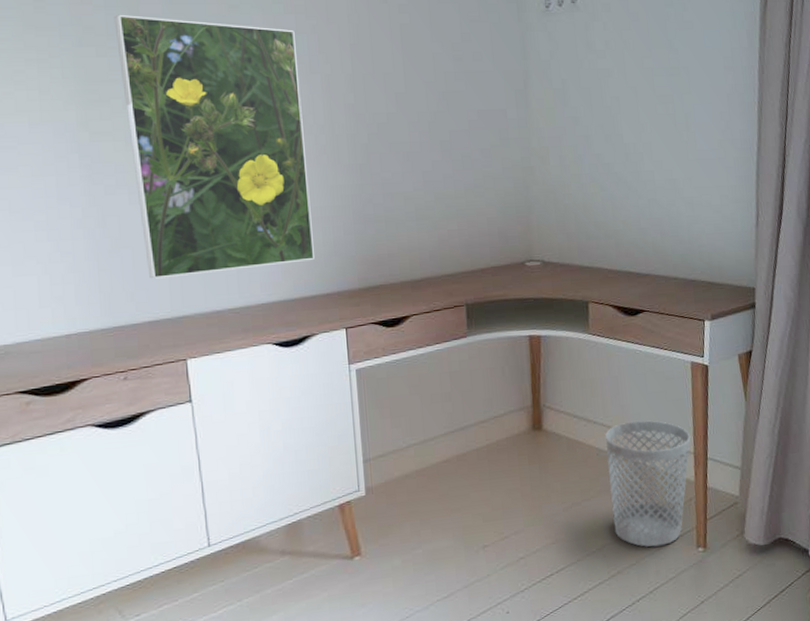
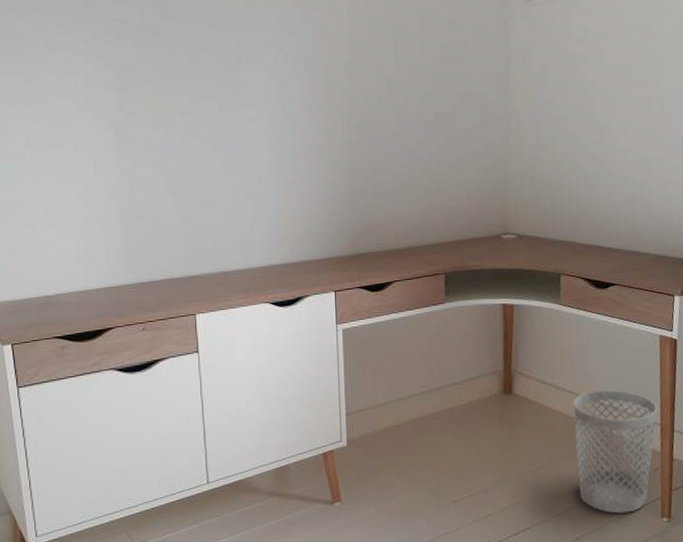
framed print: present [114,14,316,279] -> none [148,11,311,242]

